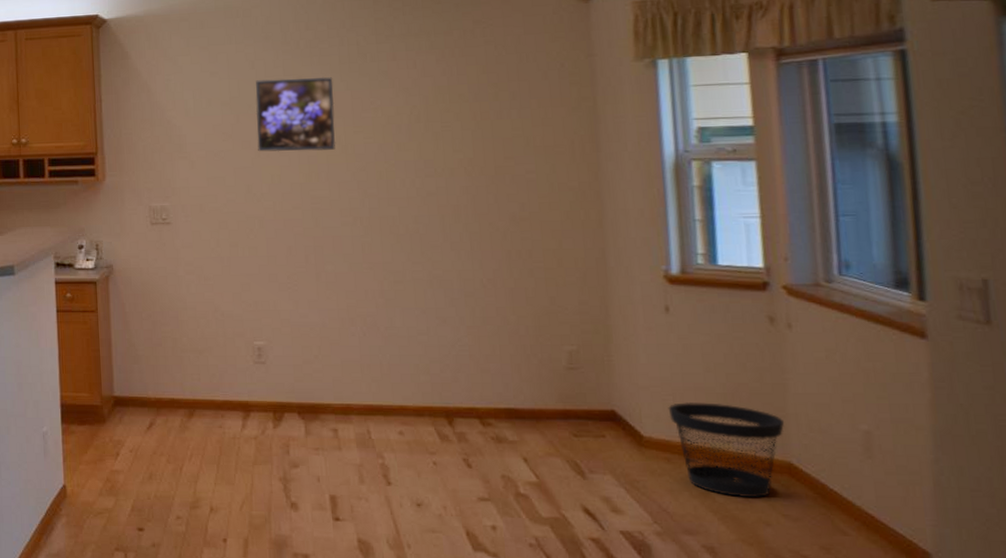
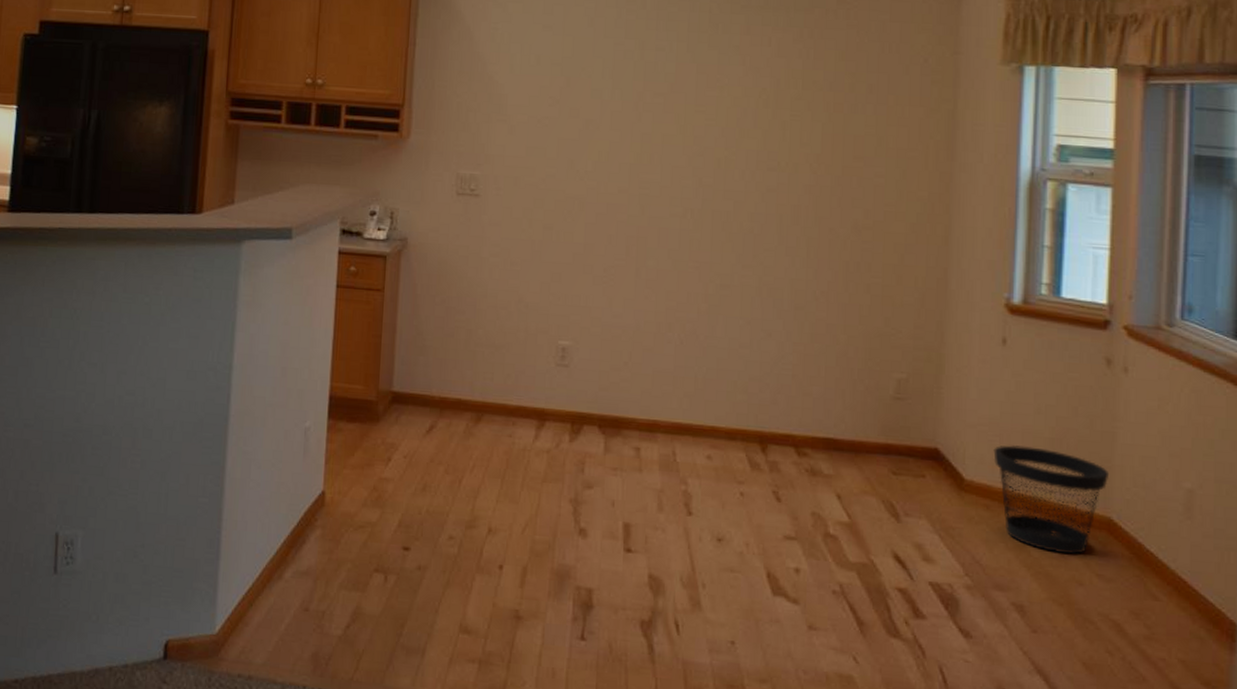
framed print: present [255,76,336,152] -> none [587,40,679,129]

